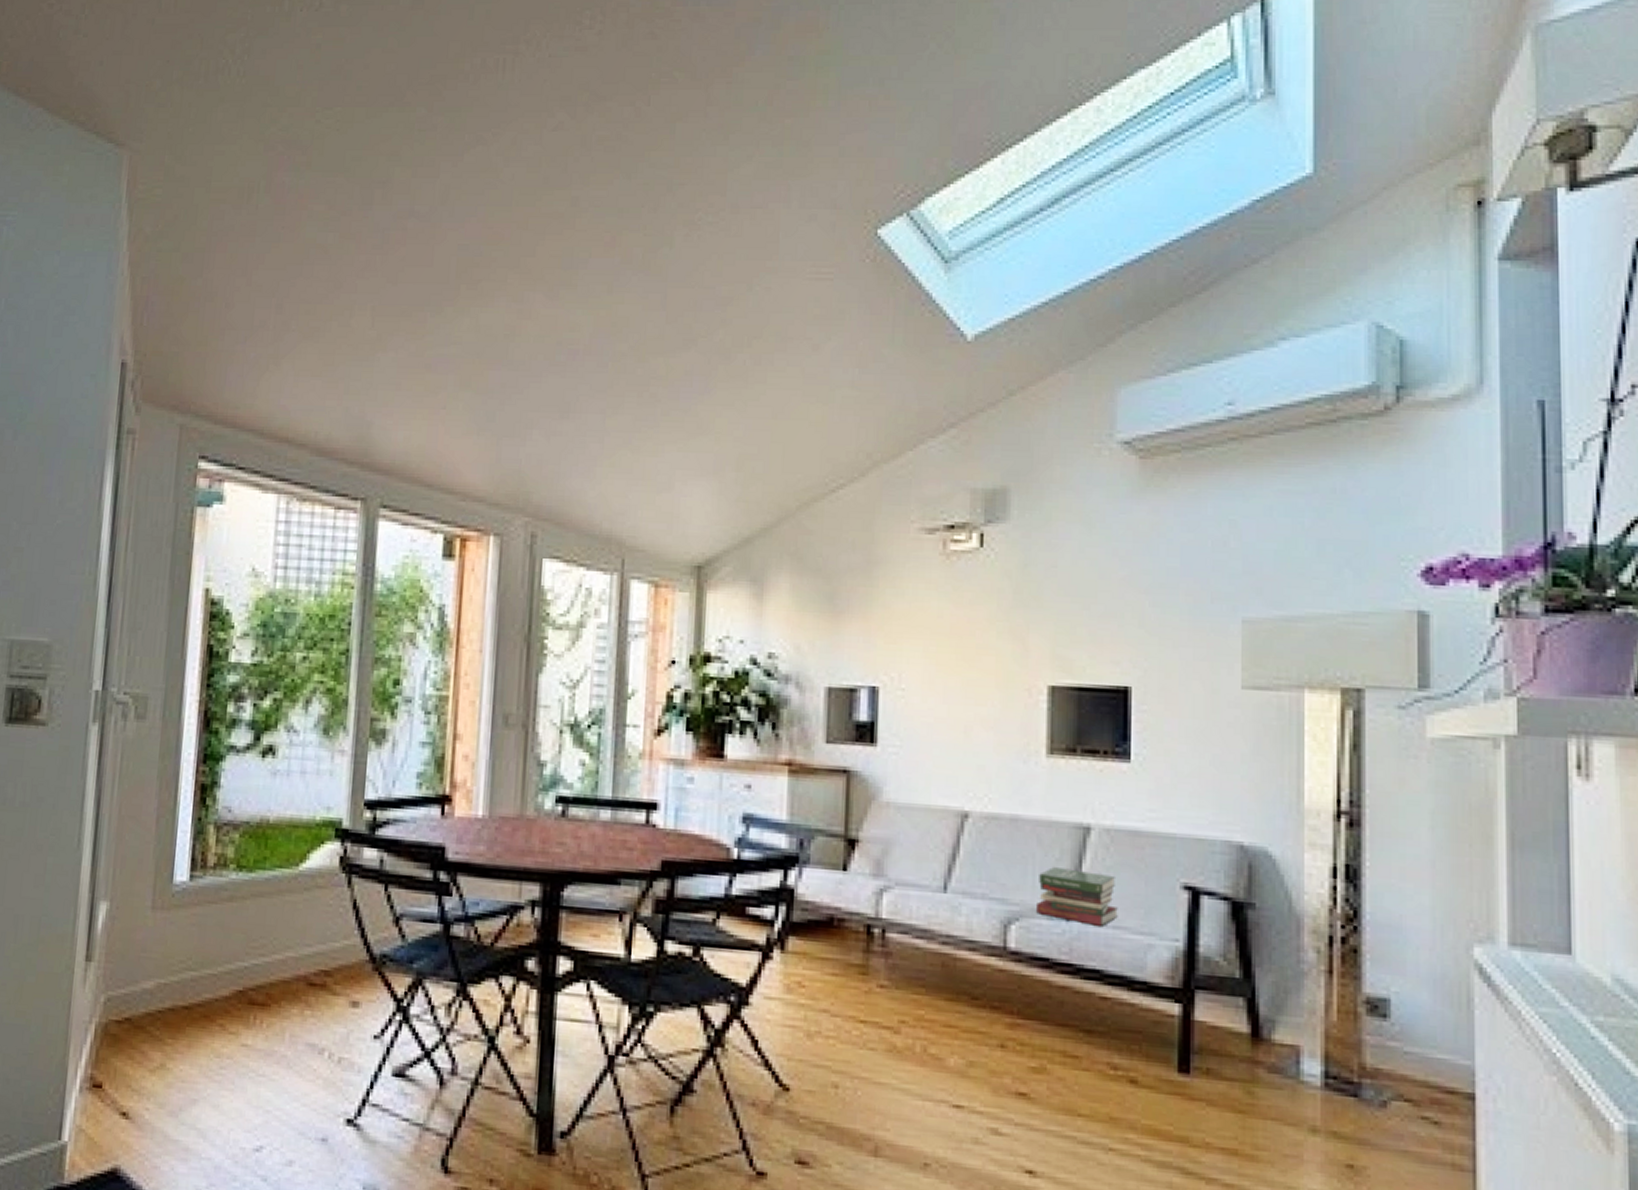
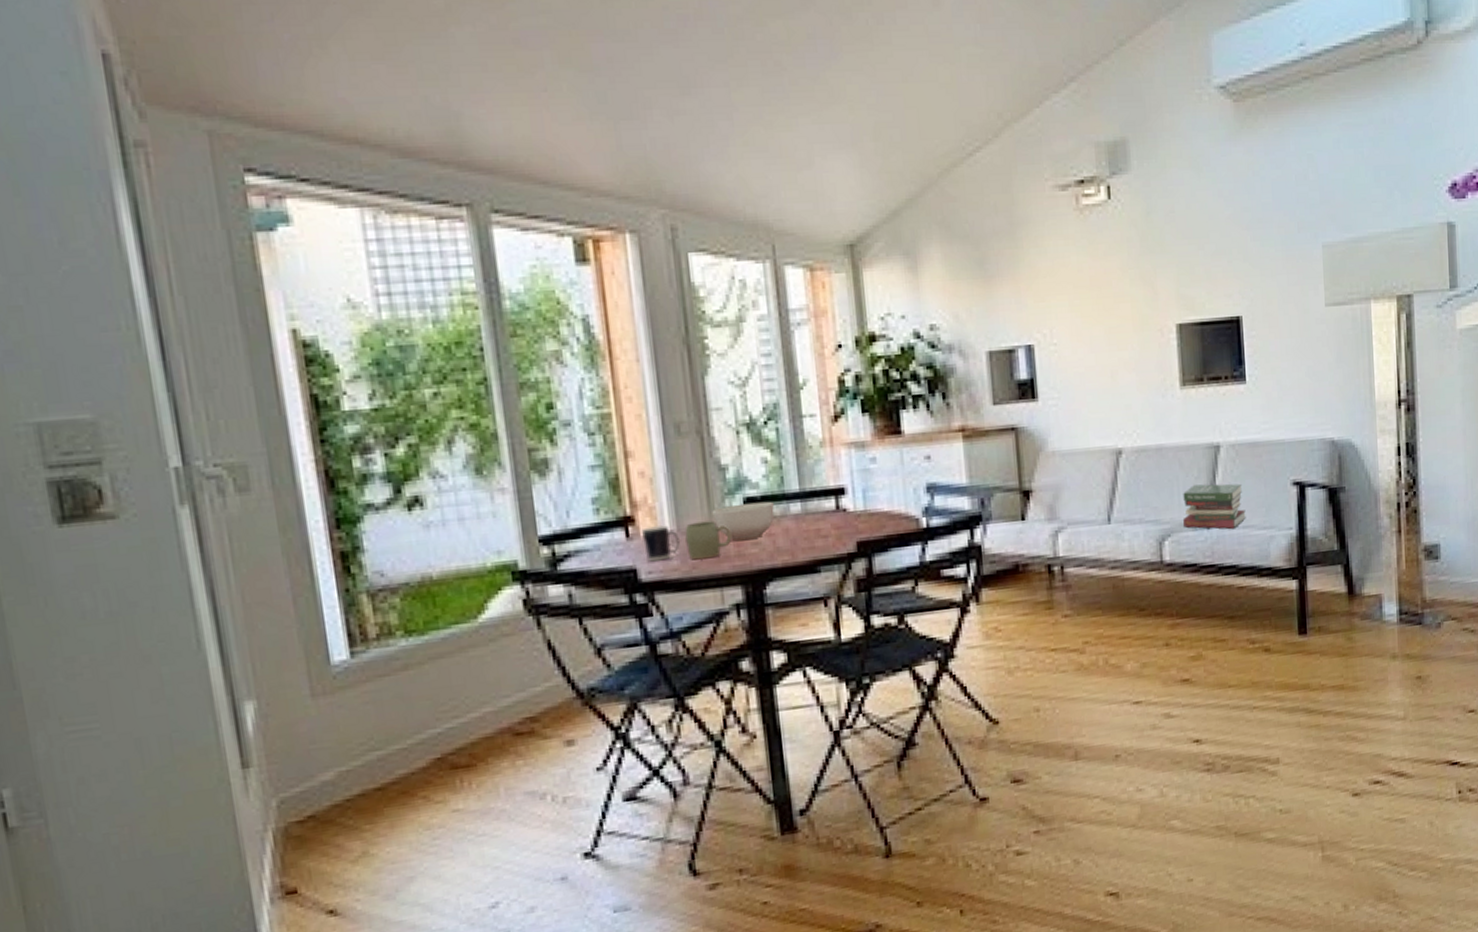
mug: none [455,808,489,844] -> present [642,524,680,562]
mug: none [494,812,540,850] -> present [684,520,732,560]
bowl: none [524,801,585,839] -> present [712,501,775,542]

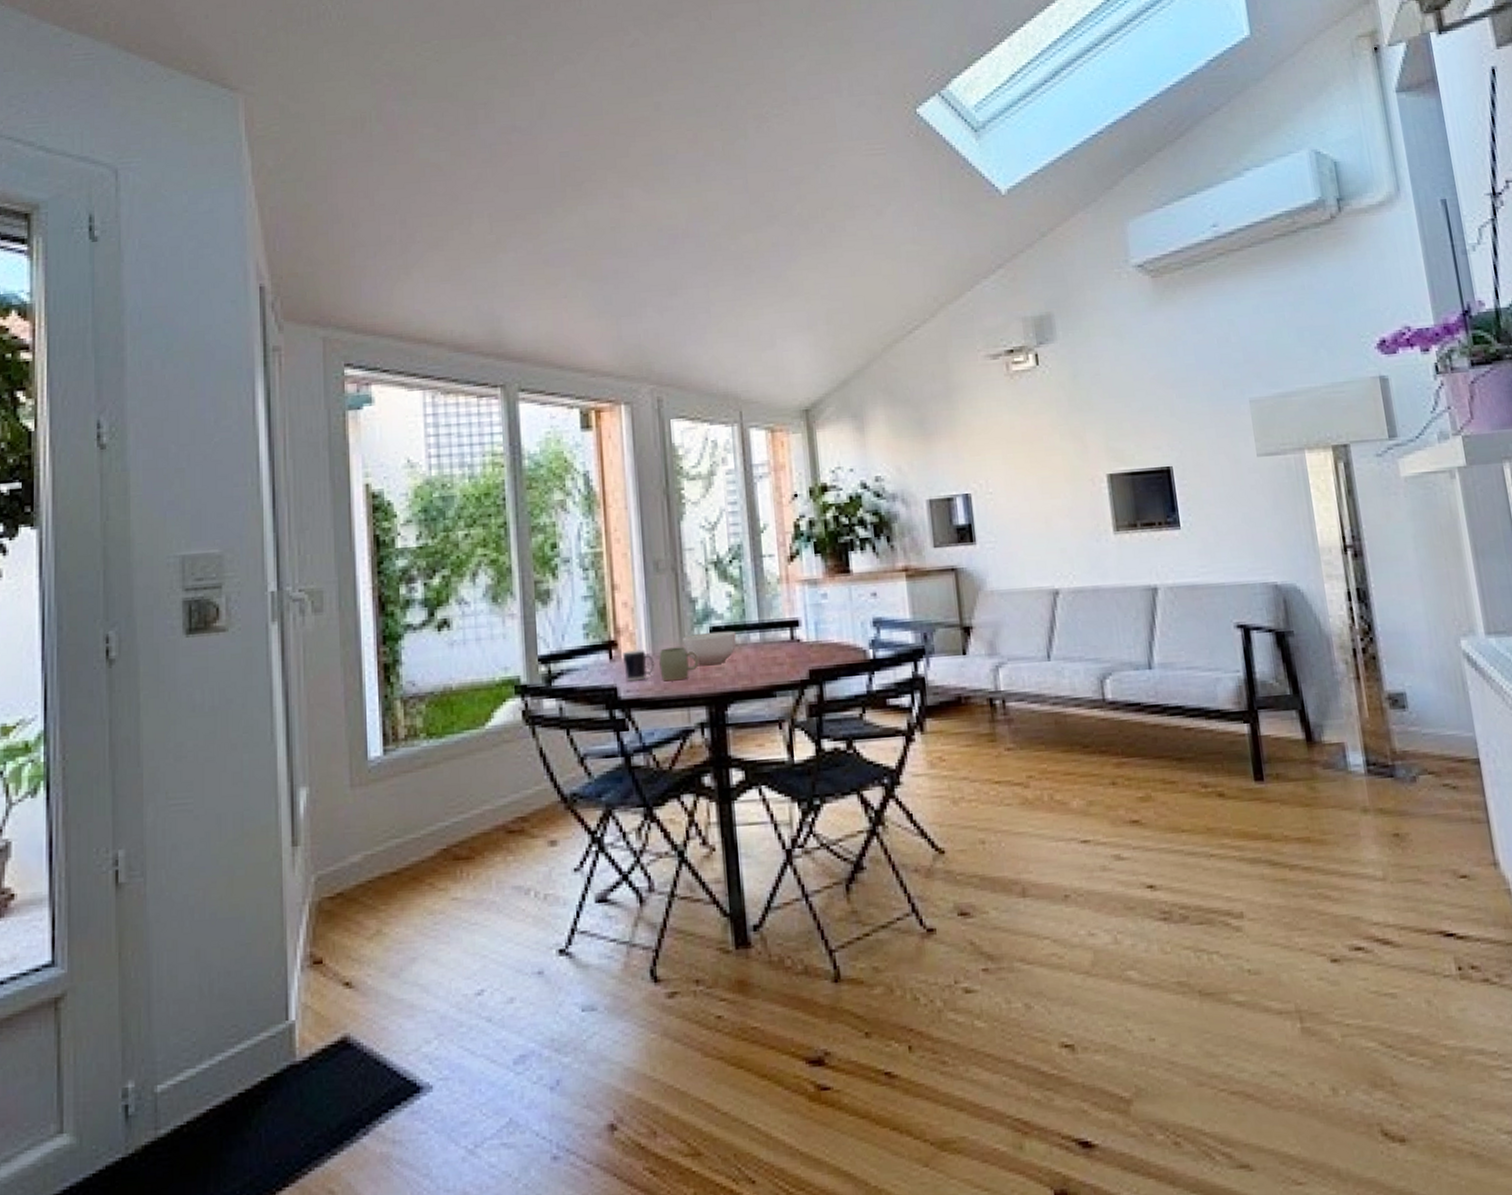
books: present [1183,483,1246,529] -> none [1122,624,1189,670]

